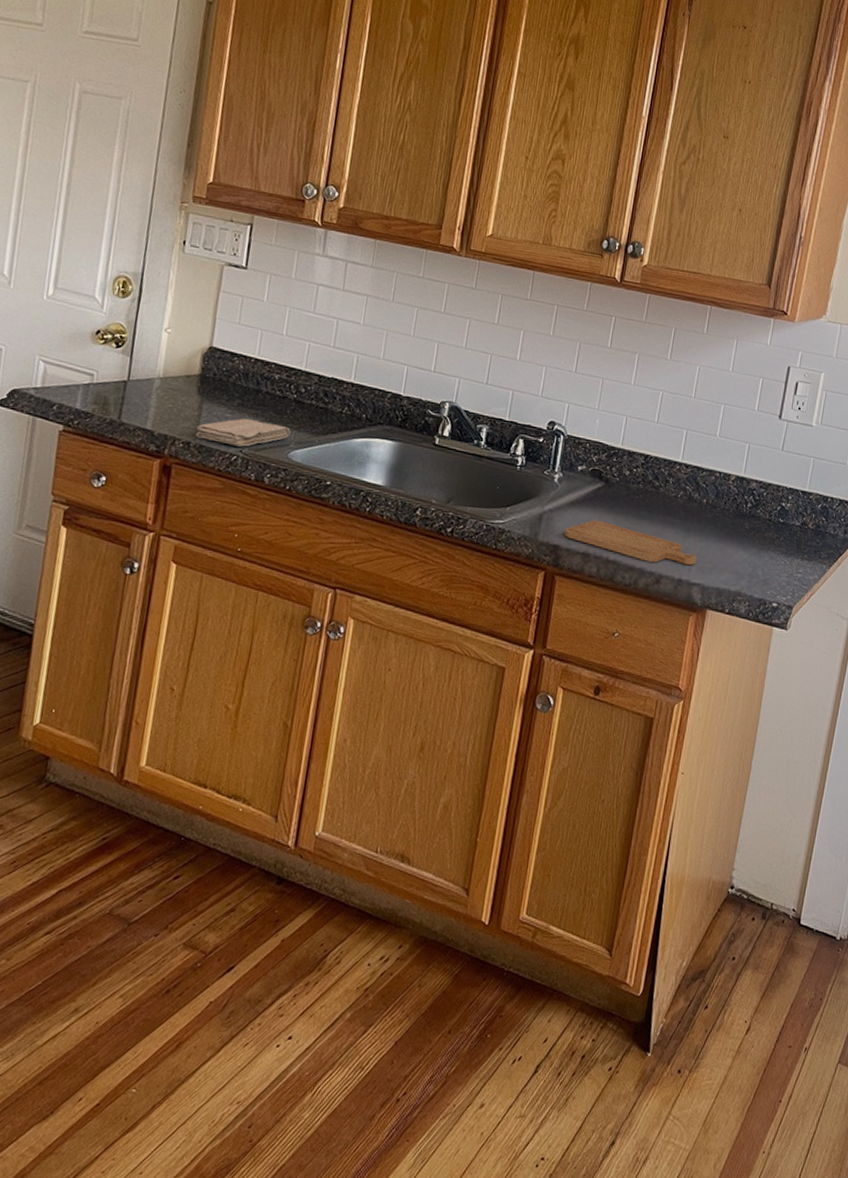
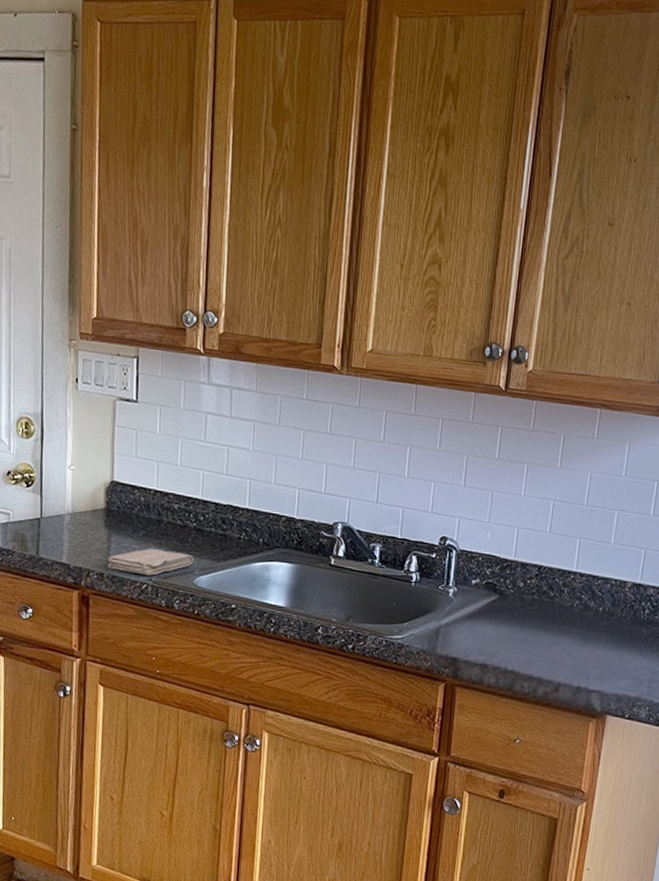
chopping board: present [564,520,697,566] -> none [462,632,595,674]

